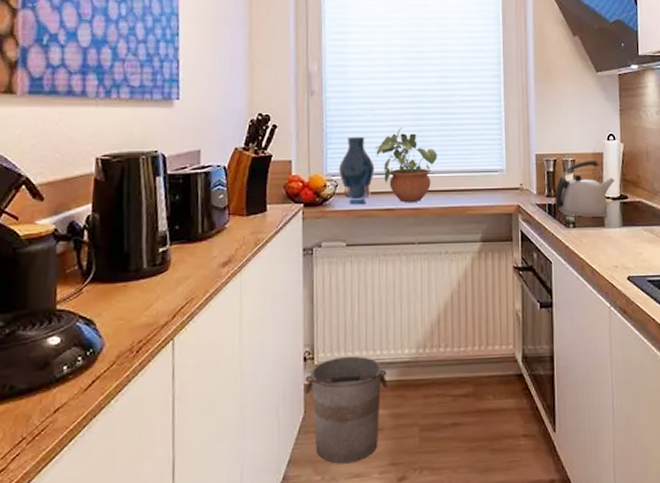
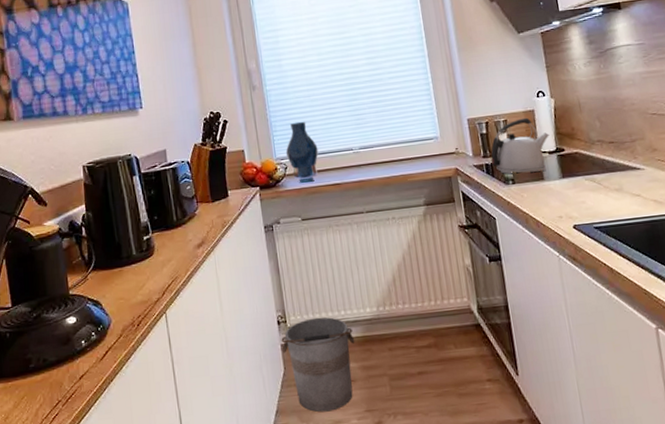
potted plant: present [375,127,437,202] -> none [316,108,374,176]

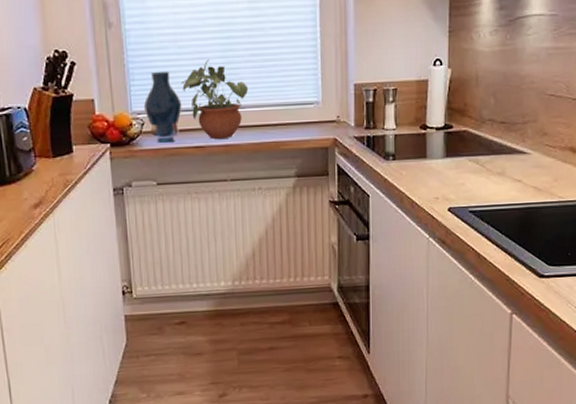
bucket: present [281,317,355,412] -> none [125,289,206,384]
potted plant: none [316,108,374,176] -> present [181,59,248,139]
kettle: present [490,117,549,175] -> none [373,87,439,150]

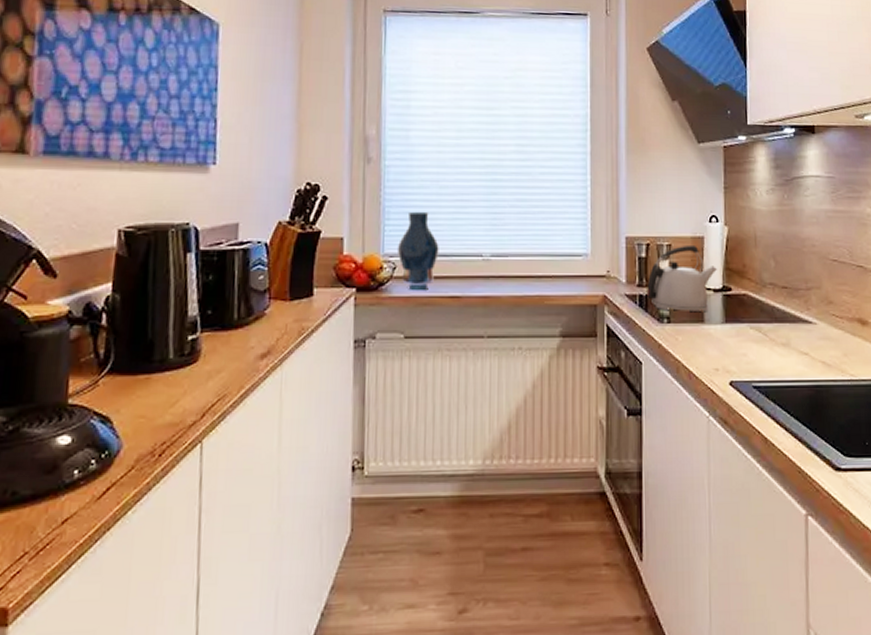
potted plant: present [181,59,248,139] -> none [440,201,512,289]
kettle: none [373,87,439,150] -> present [646,244,717,313]

